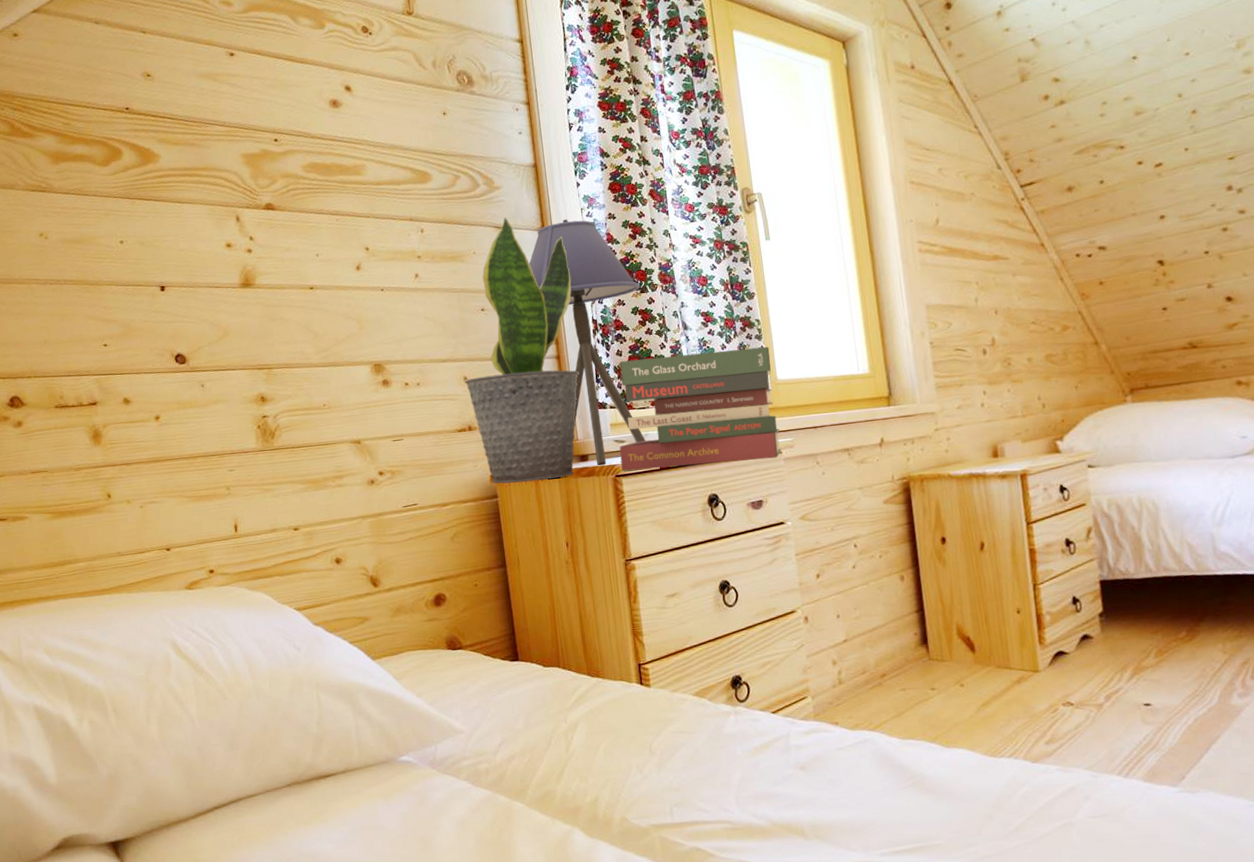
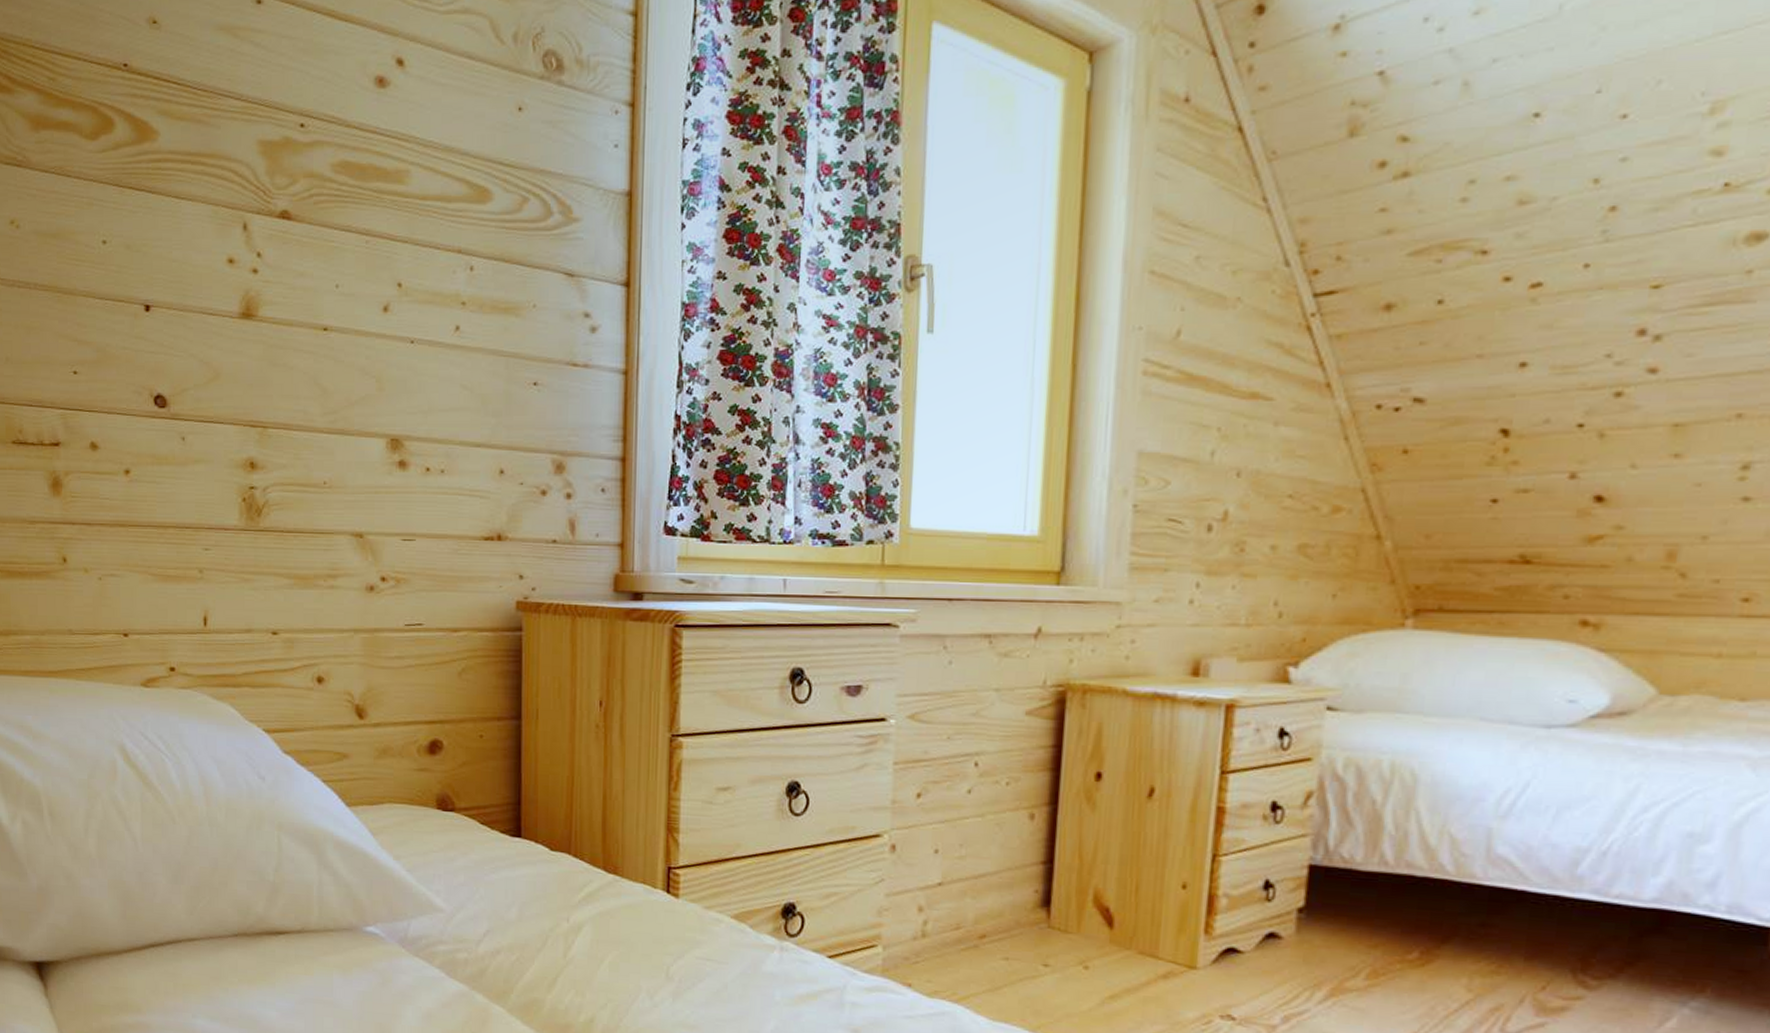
potted plant: present [464,217,579,484] -> none [500,261,655,618]
table lamp: present [529,219,646,466] -> none [602,272,745,610]
books: present [619,346,781,471] -> none [684,475,906,633]

